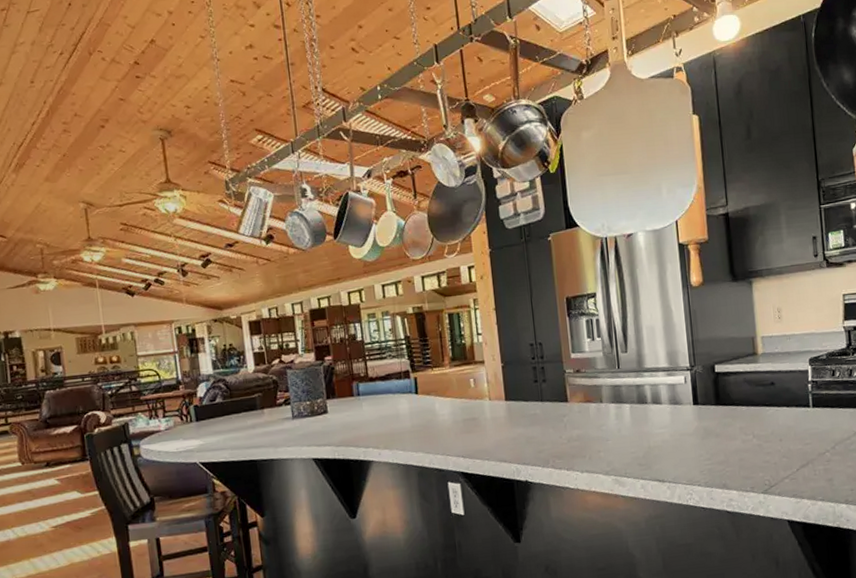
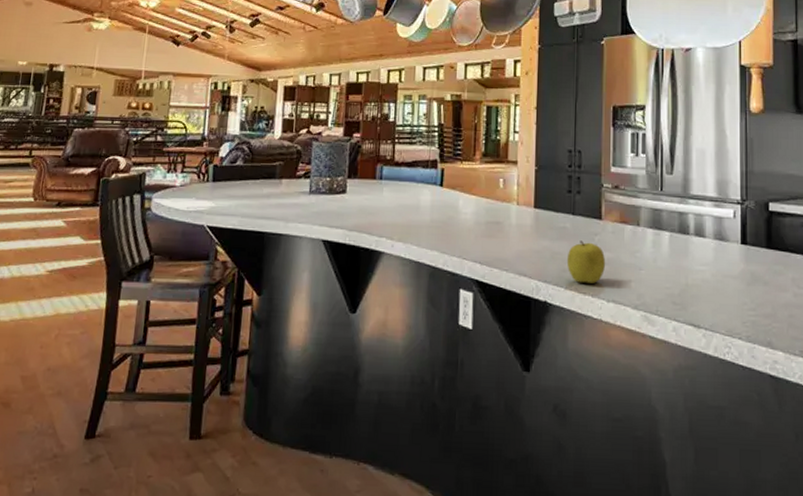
fruit: none [540,423,577,460] -> present [566,240,606,283]

